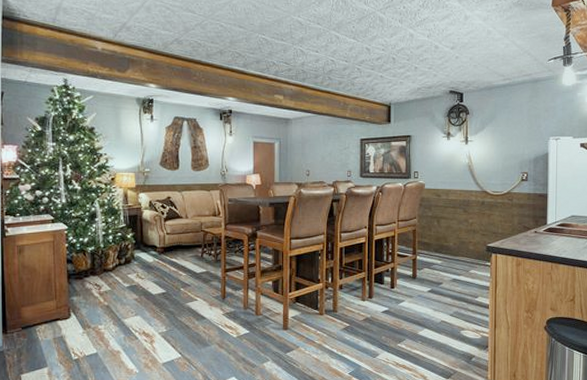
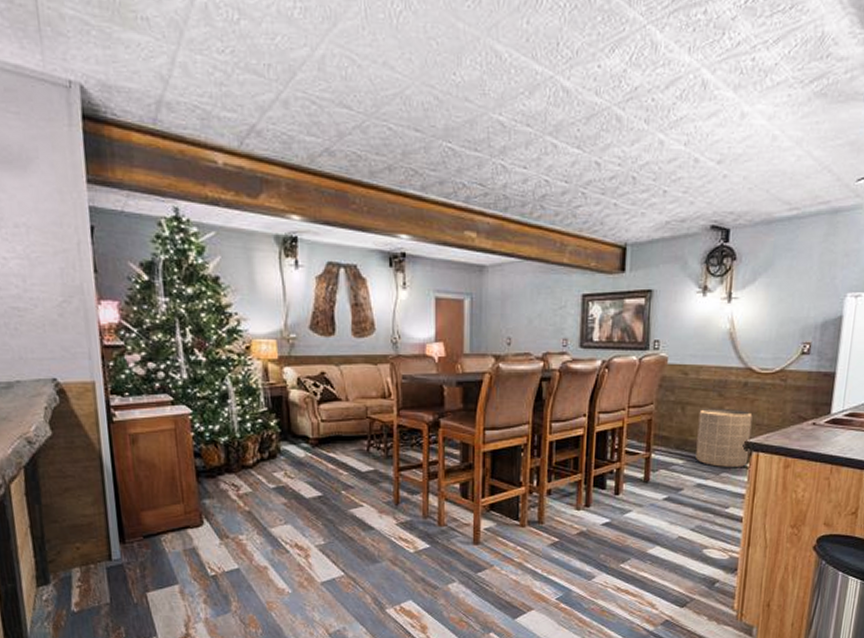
trash can: none [450,221,490,267] -> present [696,408,753,468]

